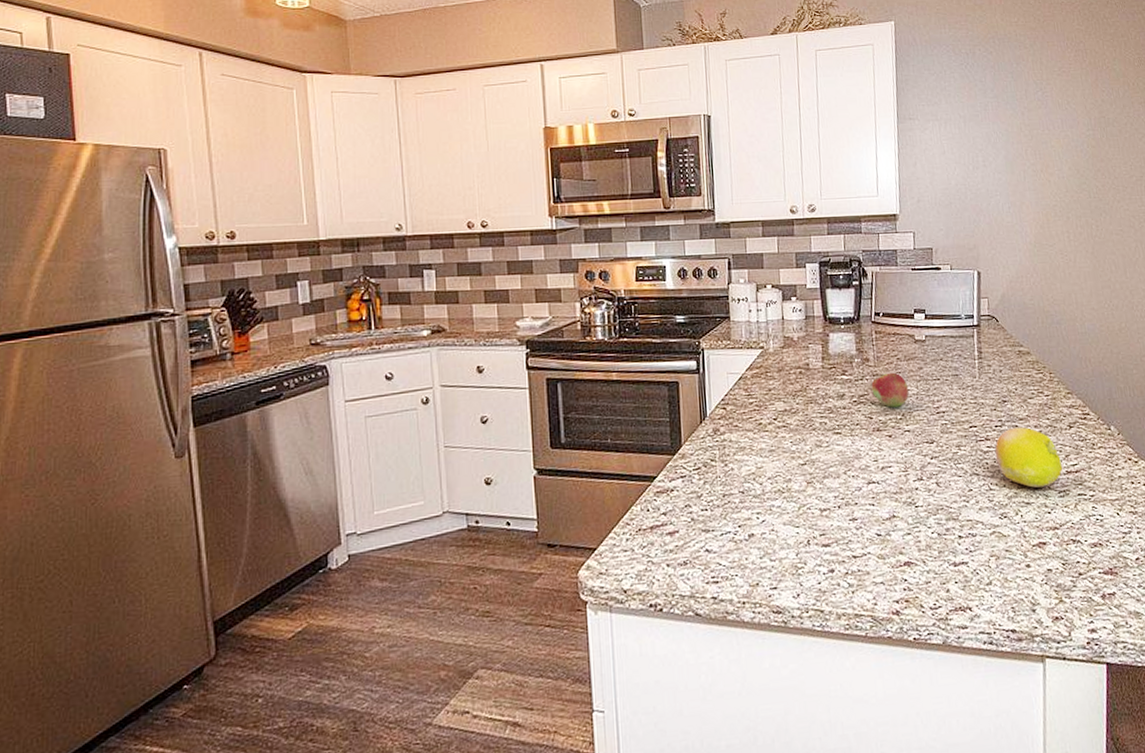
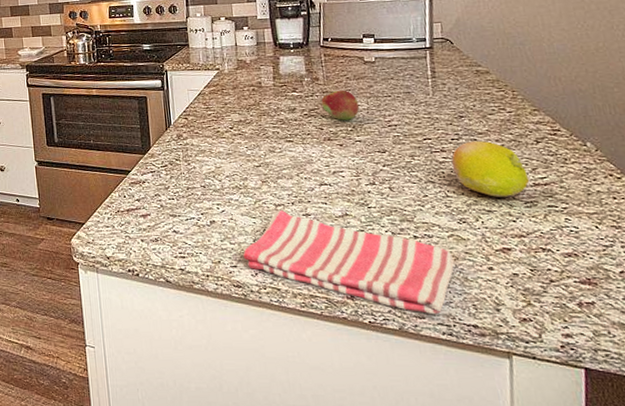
dish towel: none [784,515,995,623] -> present [242,209,454,315]

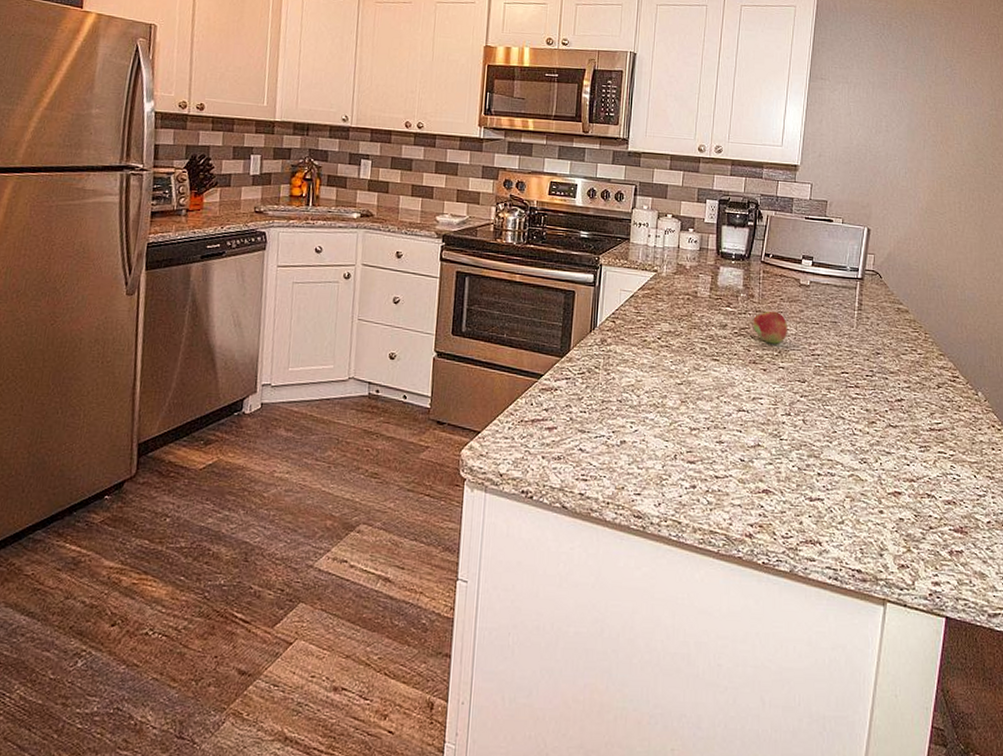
dish towel: present [242,209,454,315] -> none [648,434,849,558]
fruit: present [451,140,530,197] -> none [862,379,927,440]

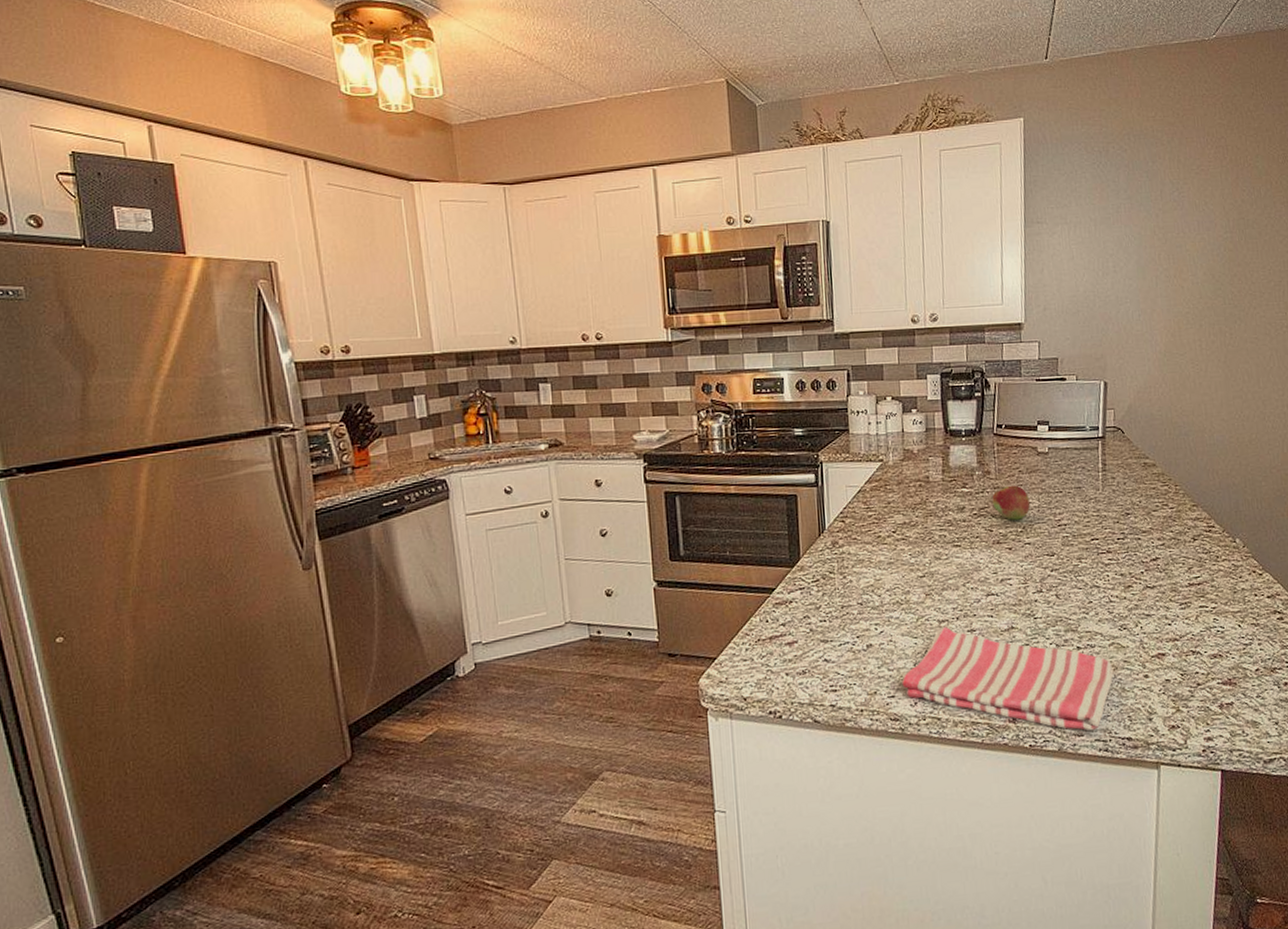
dish towel: none [648,434,849,558] -> present [901,626,1113,731]

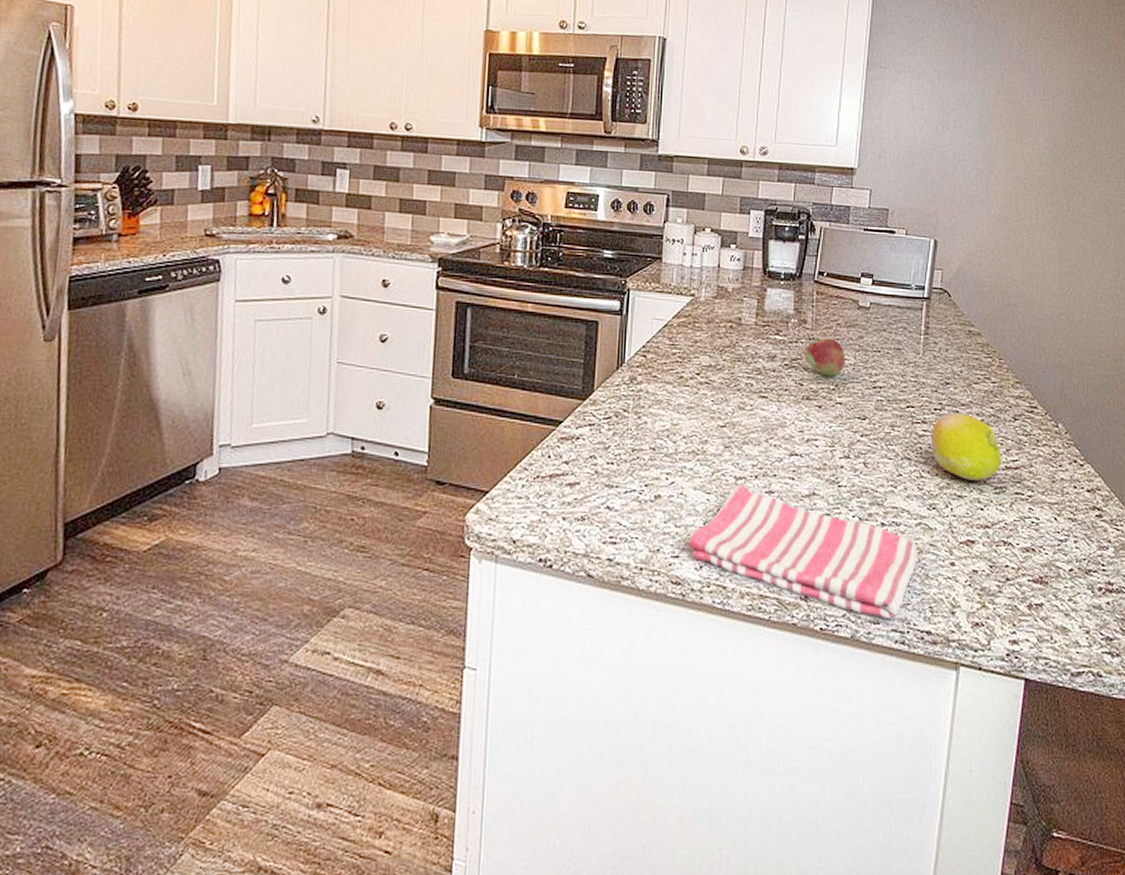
fruit: none [1116,539,1186,600] -> present [930,412,1002,481]

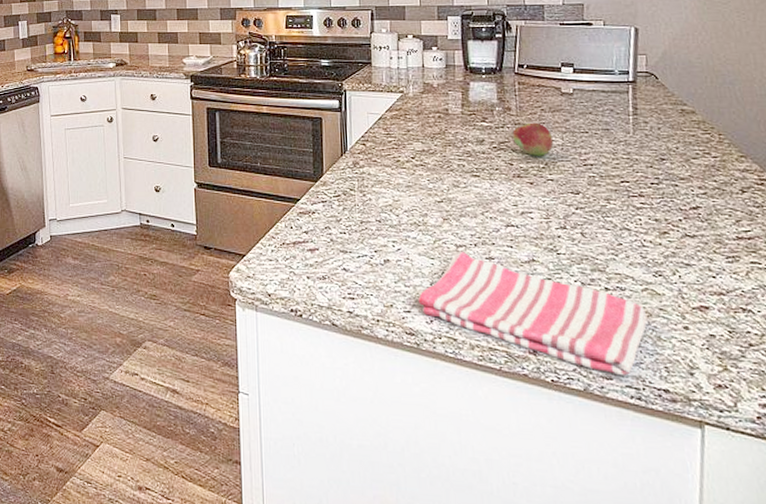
fruit: present [930,412,1002,481] -> none [650,186,733,250]

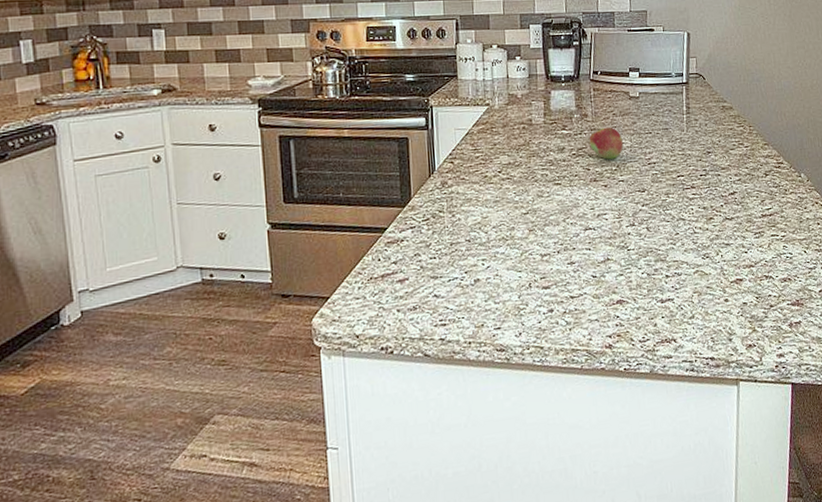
dish towel: present [418,251,646,377] -> none [507,259,697,353]

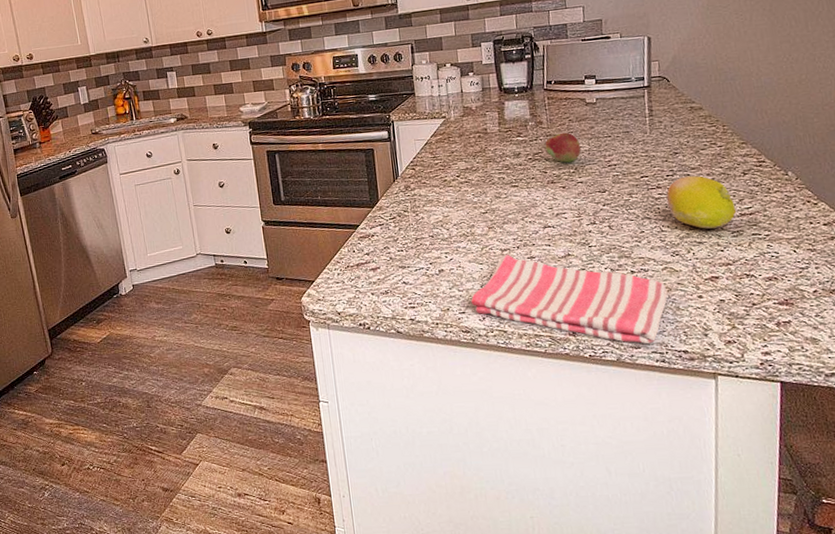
dish towel: none [507,259,697,353] -> present [470,254,667,345]
fruit: none [699,175,759,230] -> present [666,175,737,229]

